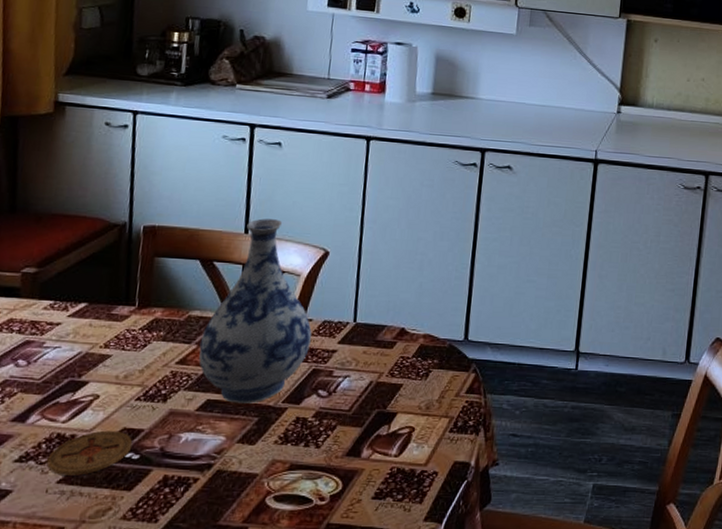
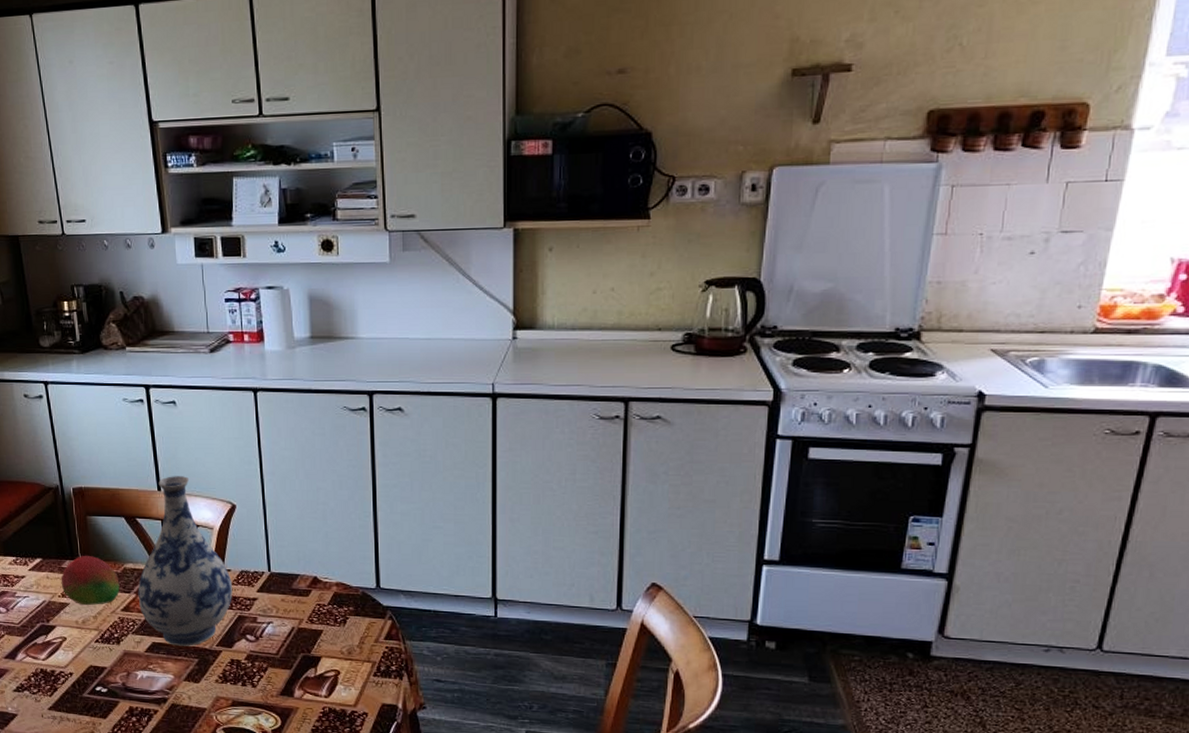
coaster: present [47,430,133,476] -> none [38,667,100,704]
fruit: none [106,300,180,357] -> present [61,555,120,605]

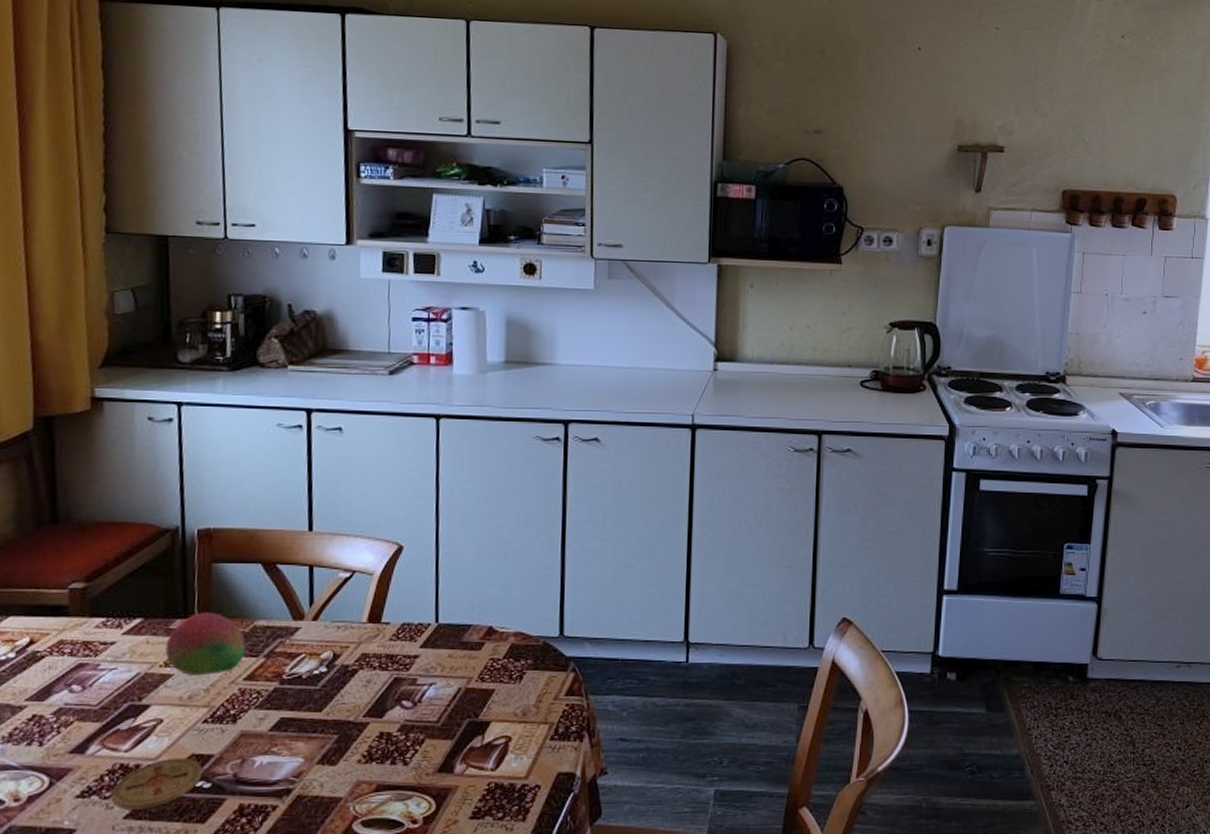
coaster: none [38,667,100,704] -> present [111,757,203,810]
vase: present [138,476,233,647] -> none [268,513,391,721]

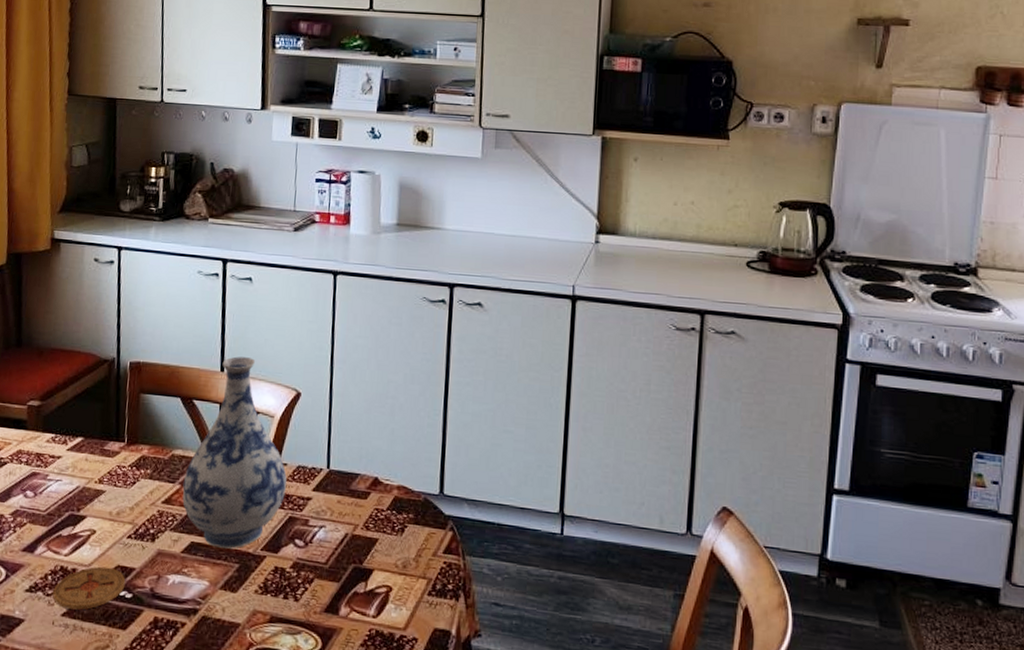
fruit: present [165,611,246,675] -> none [100,437,165,495]
vase: none [268,513,391,721] -> present [182,356,287,550]

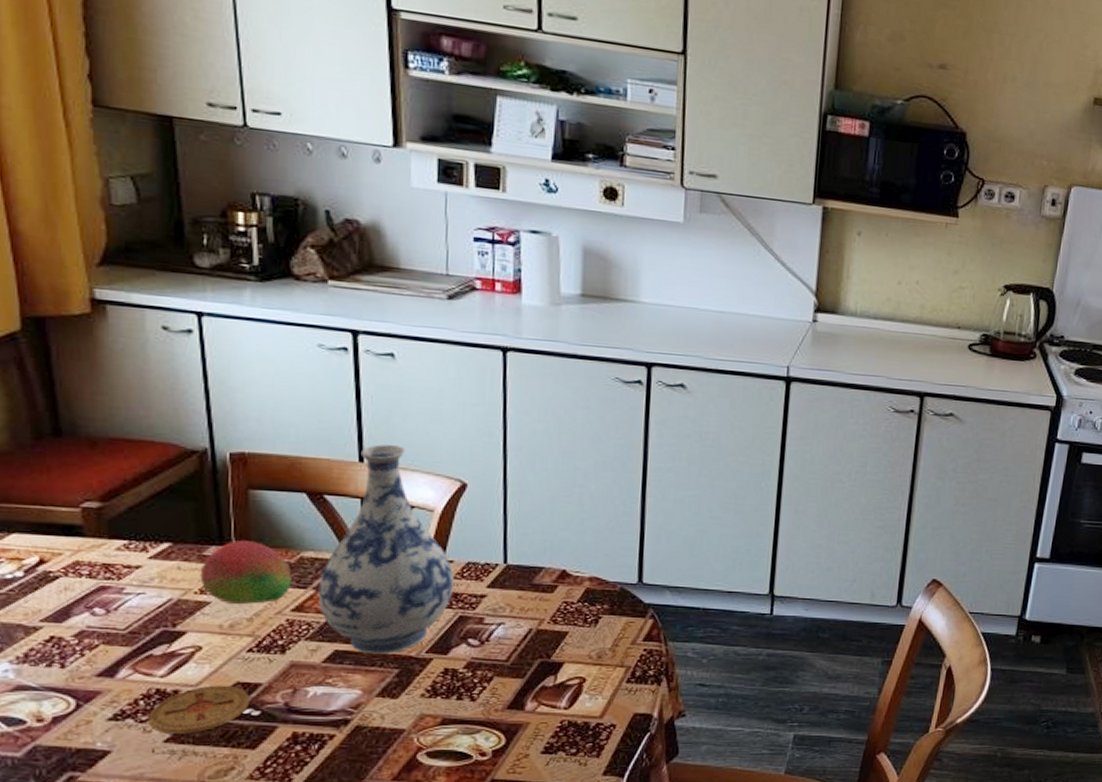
fruit: none [100,437,165,495] -> present [200,539,292,604]

